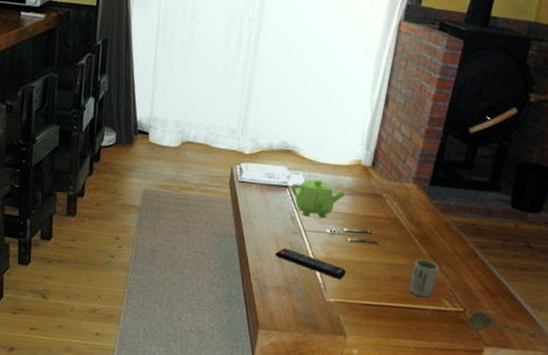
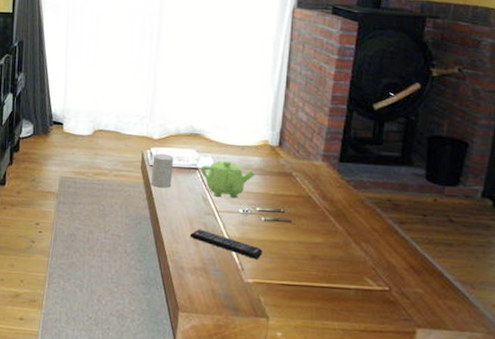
cup: none [238,169,264,206] -> present [150,153,174,188]
cup: present [409,259,439,298] -> none [329,236,358,277]
soupspoon: present [467,311,536,338] -> none [395,289,471,318]

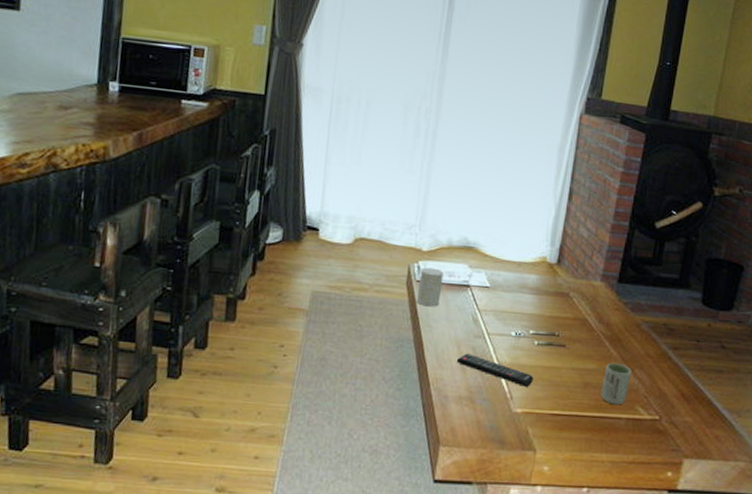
teapot: present [201,160,255,199] -> none [472,277,530,320]
cup: none [329,236,358,277] -> present [601,362,631,405]

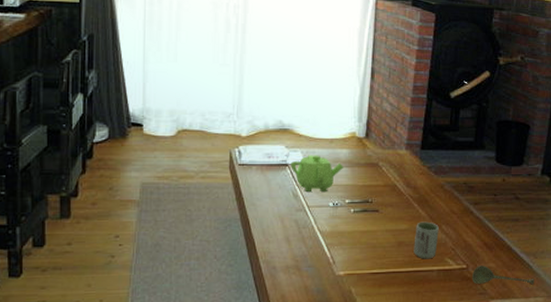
cup: present [416,267,444,307] -> none [240,151,263,187]
remote control: present [456,353,534,387] -> none [281,226,352,251]
teapot: none [472,277,530,320] -> present [290,155,343,193]
soupspoon: none [664,418,736,447] -> present [471,265,534,285]

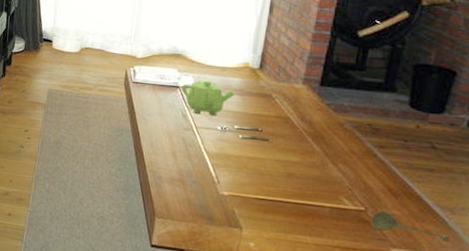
cup: present [414,221,439,259] -> none [304,157,335,195]

